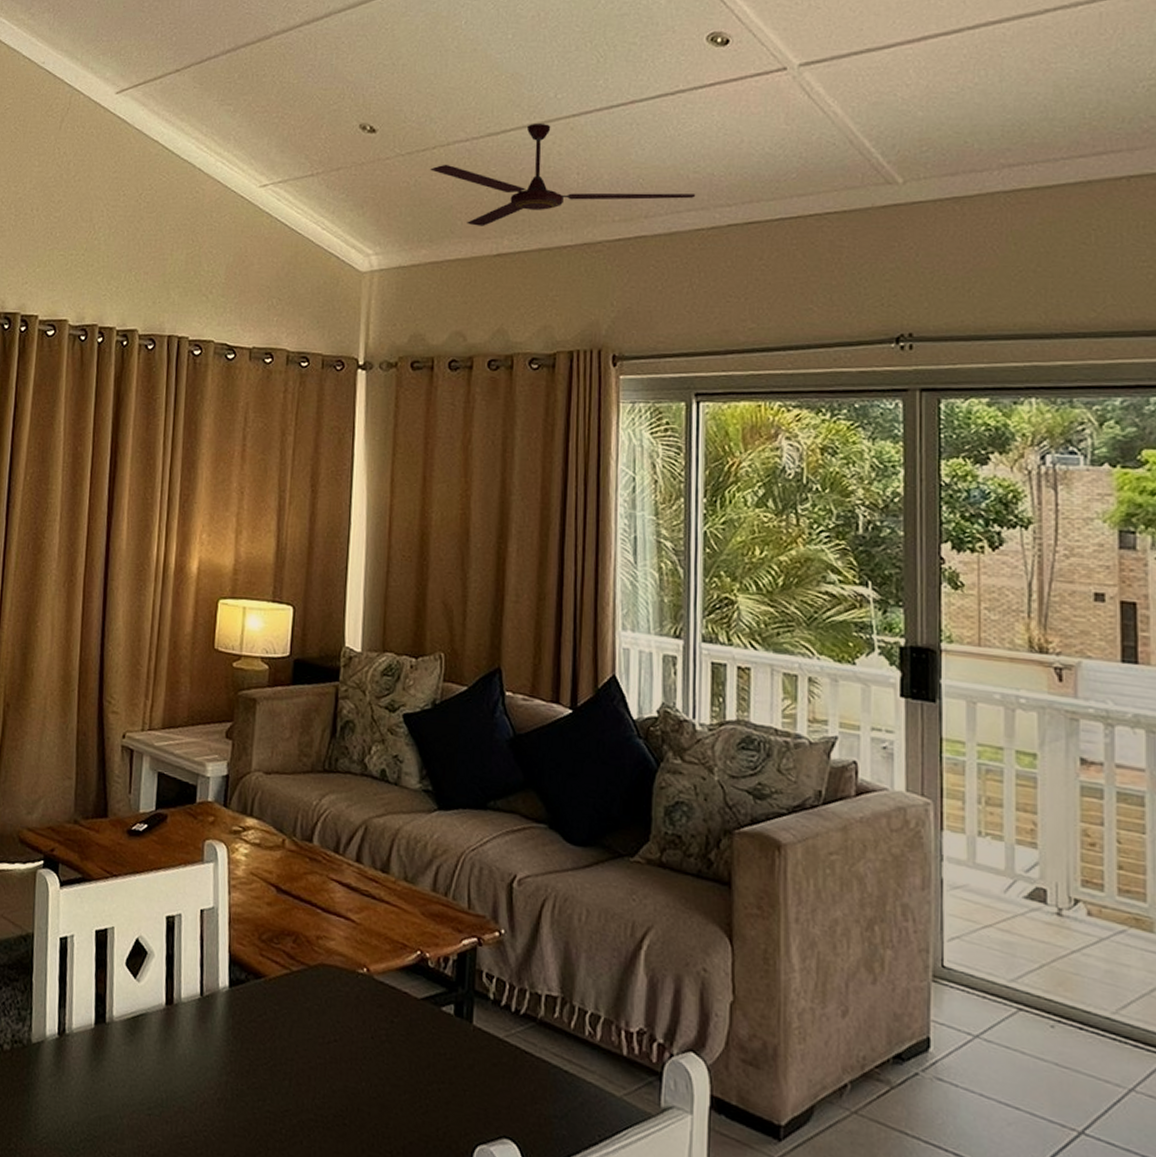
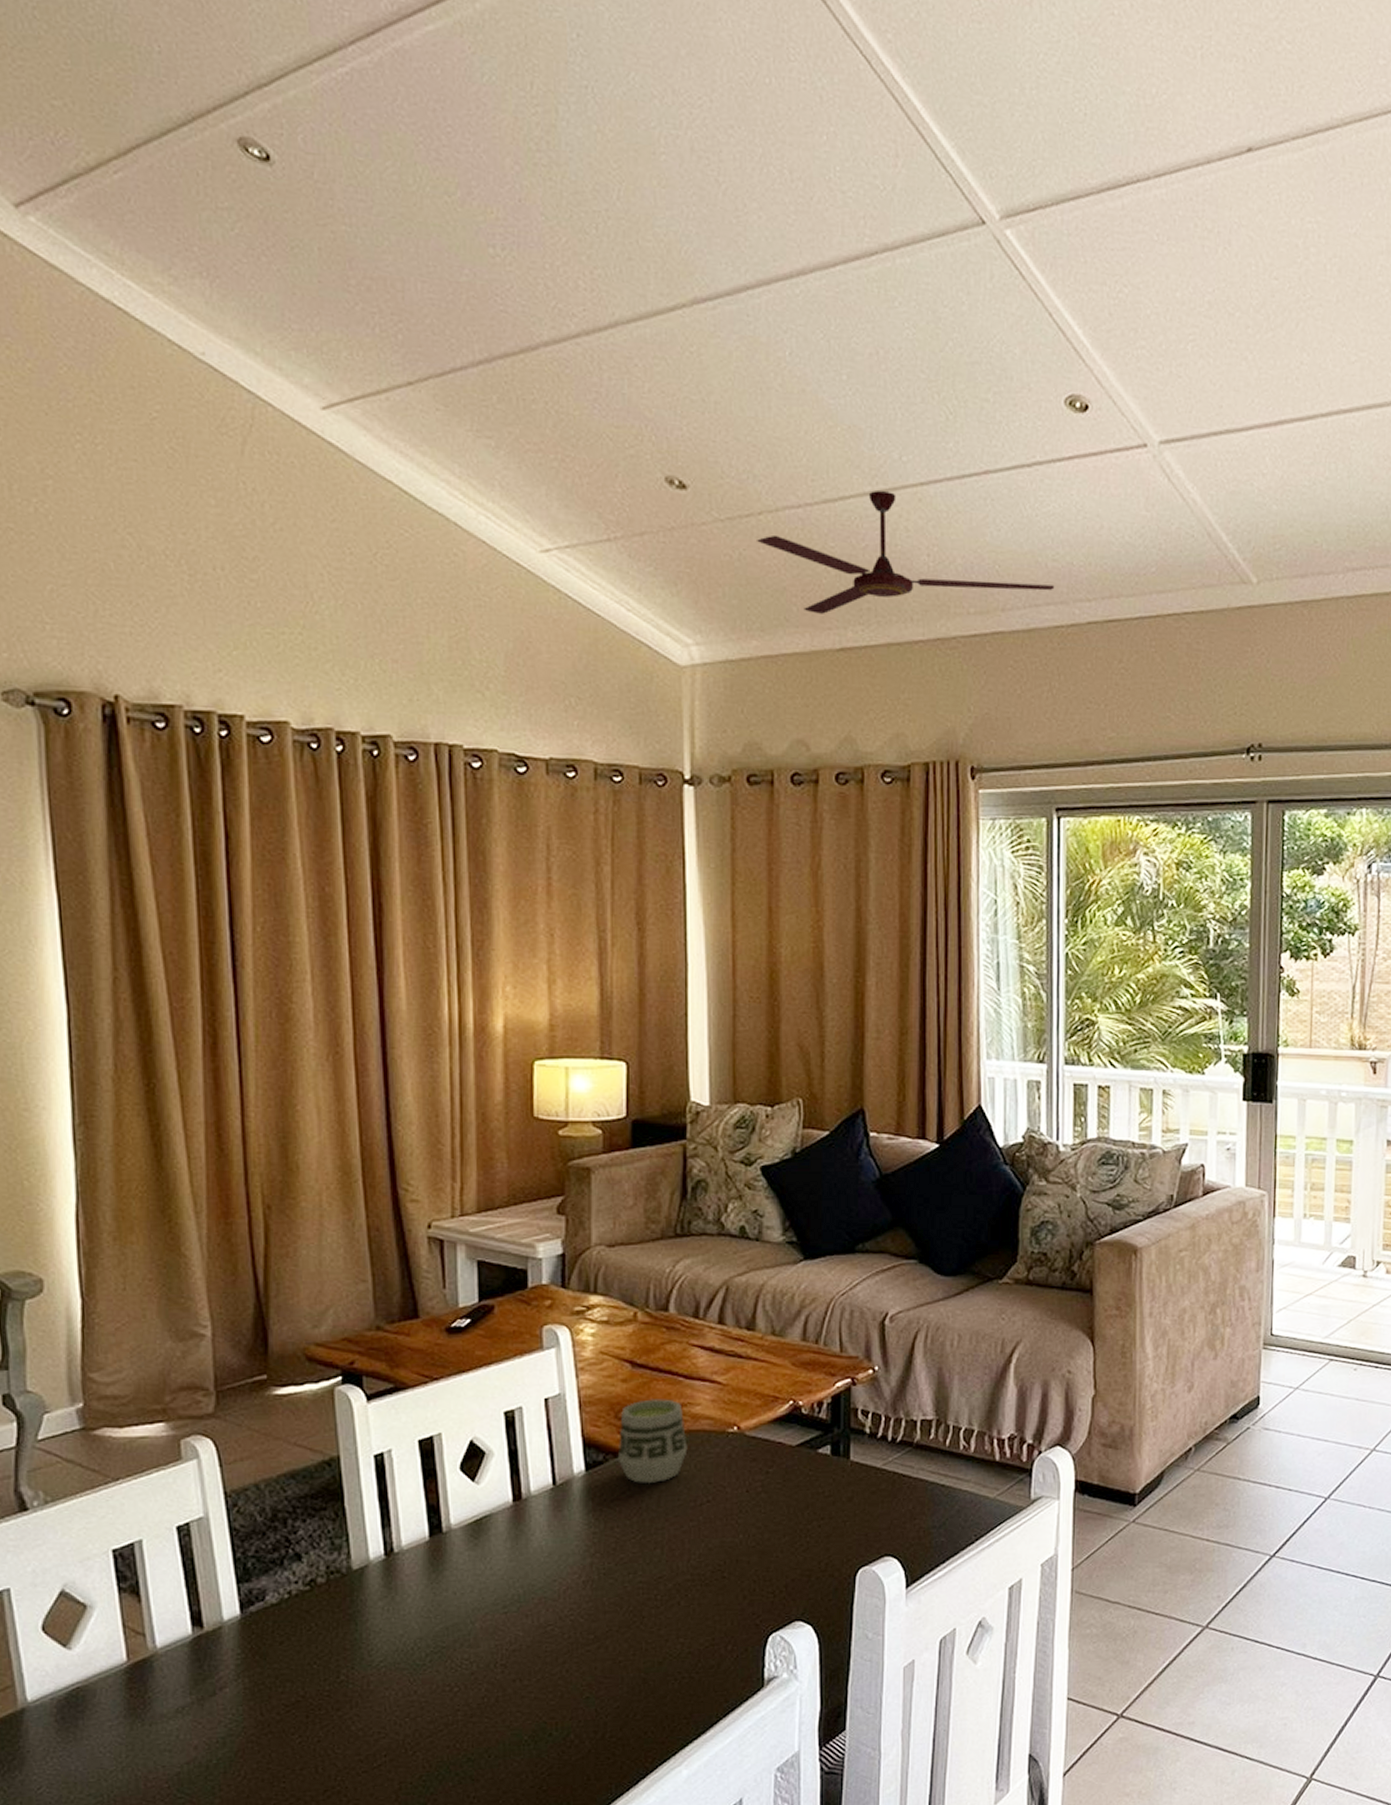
cup: none [257,926,321,1012] -> present [617,1399,688,1484]

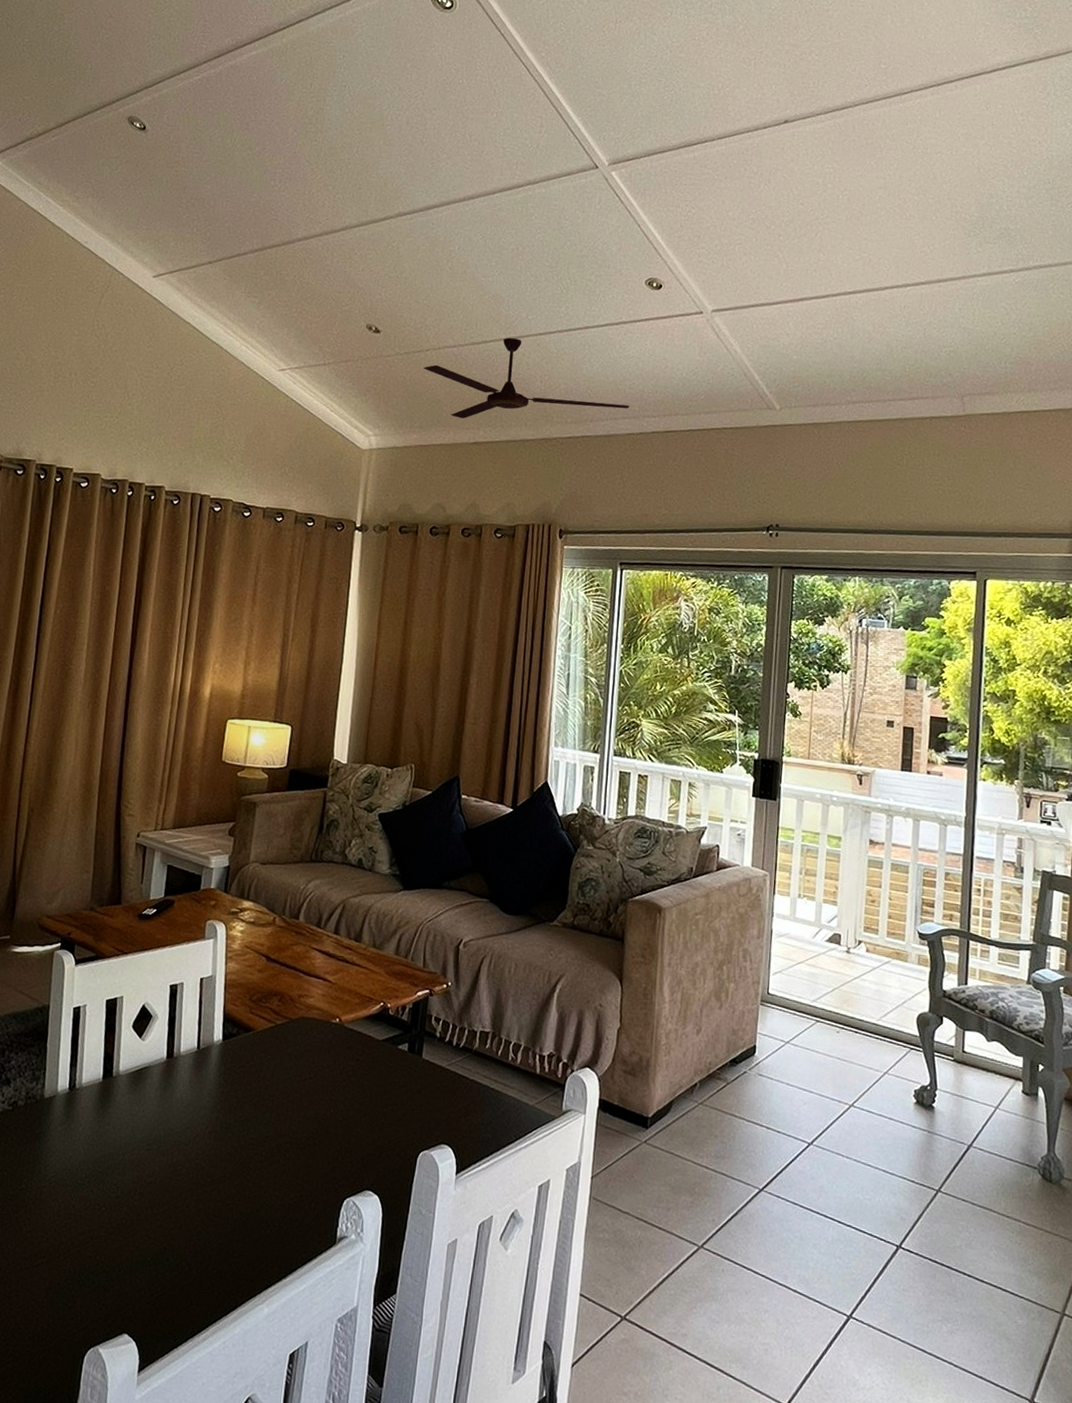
cup: present [617,1399,688,1484] -> none [247,988,300,1058]

